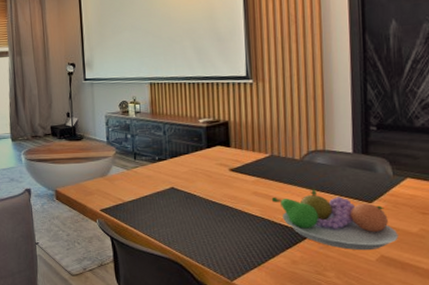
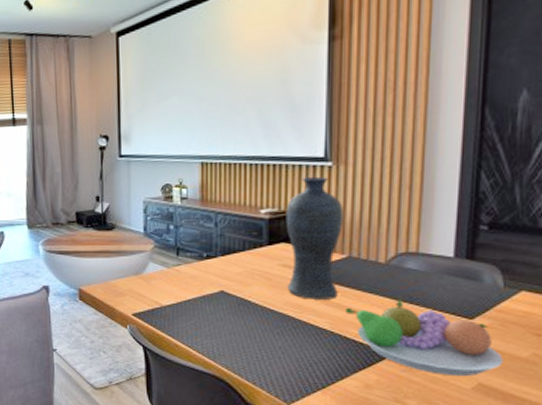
vase: none [219,91,265,192] -> present [286,176,343,300]

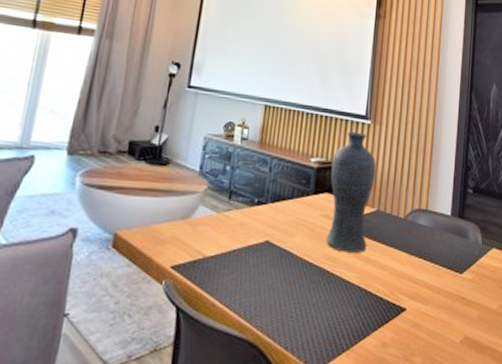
fruit bowl: present [344,300,503,377] -> none [371,254,481,330]

